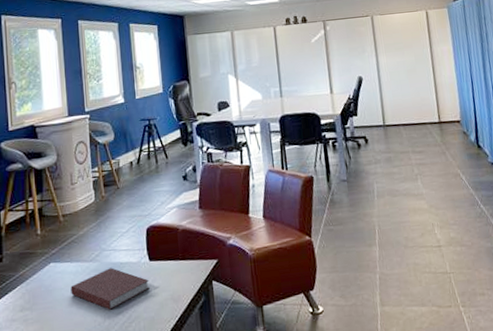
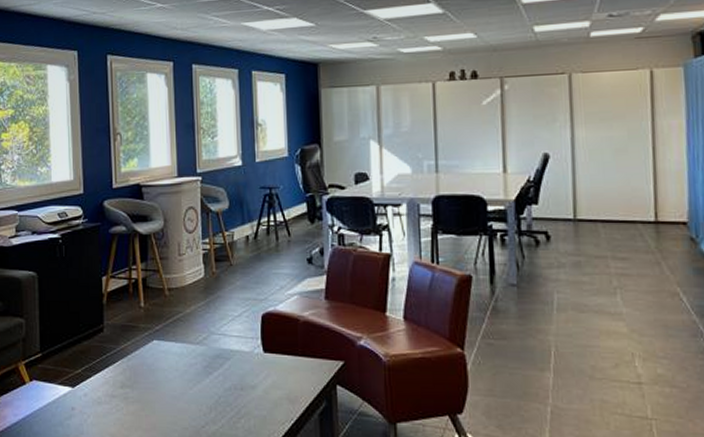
notebook: present [70,267,150,310] -> none [174,354,263,401]

